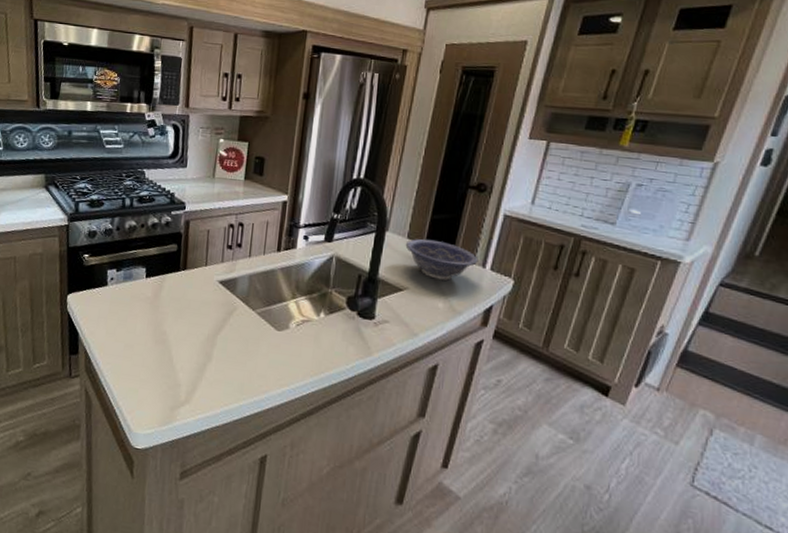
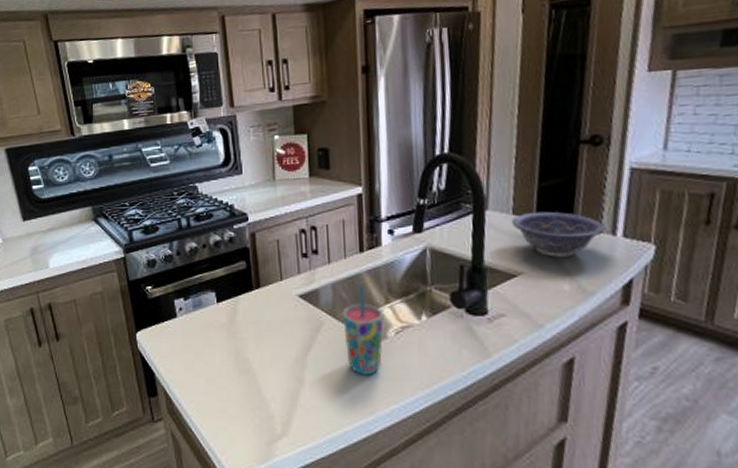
cup: none [252,278,289,359] -> present [343,283,383,375]

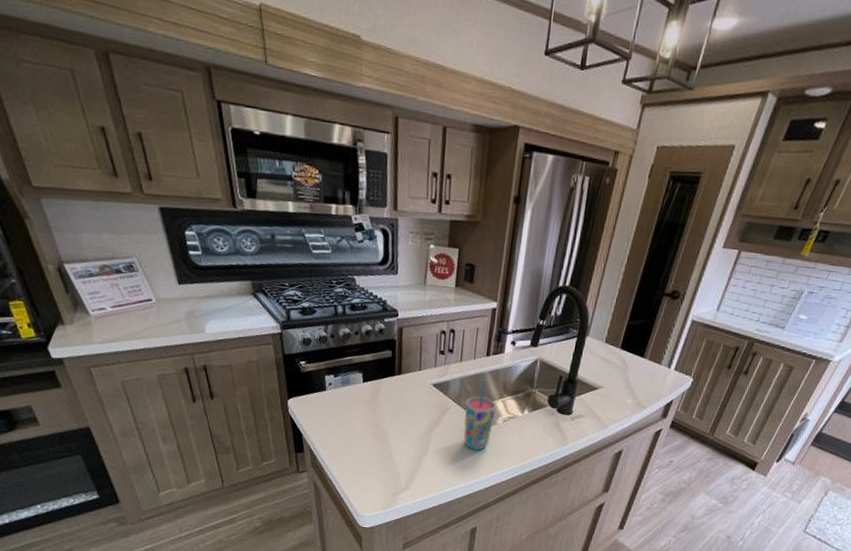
decorative bowl: present [511,211,606,257] -> none [603,343,665,380]

